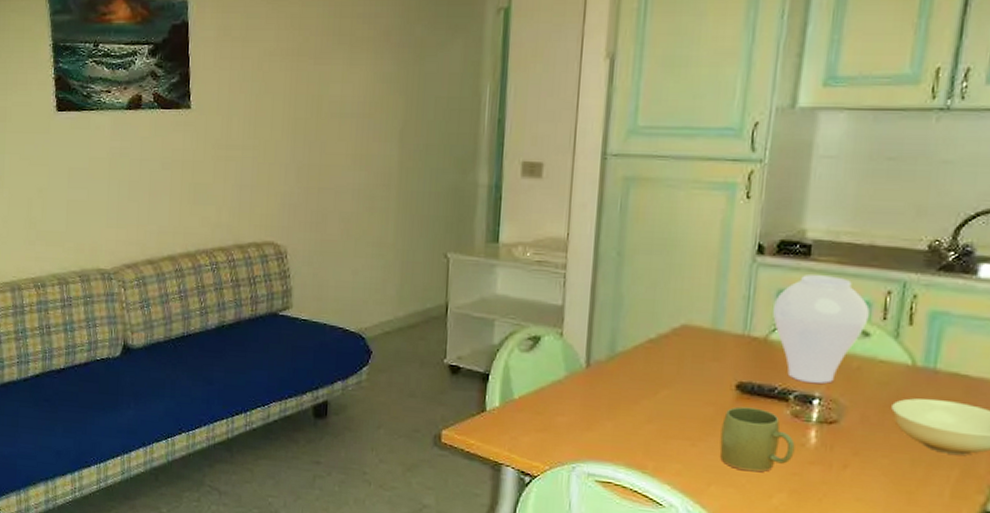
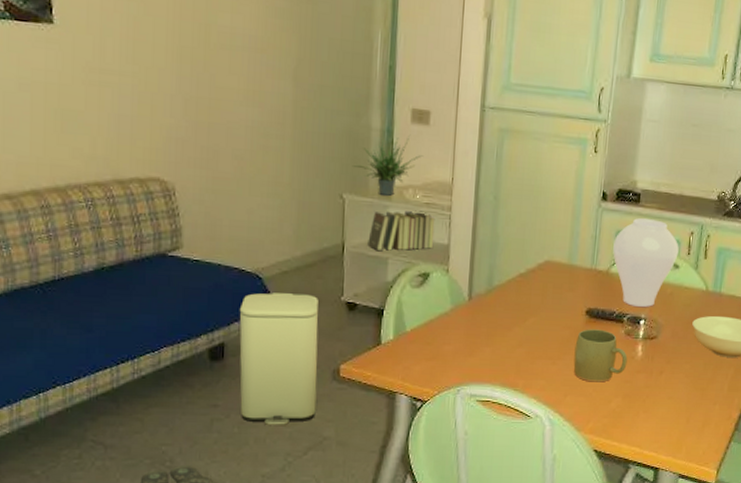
pedal bin: none [341,353,420,489] -> present [239,293,319,426]
potted plant: none [457,190,535,254] -> present [351,135,424,196]
books: none [473,269,548,313] -> present [368,210,435,252]

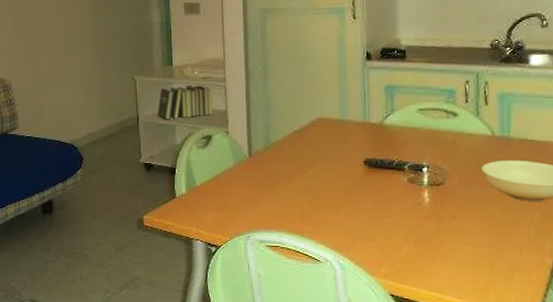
pedal bin: present [239,293,319,426] -> none [61,158,126,267]
potted plant: present [351,135,424,196] -> none [139,25,198,74]
mug: present [573,329,628,382] -> none [357,178,414,228]
vase: present [613,218,679,307] -> none [384,72,455,155]

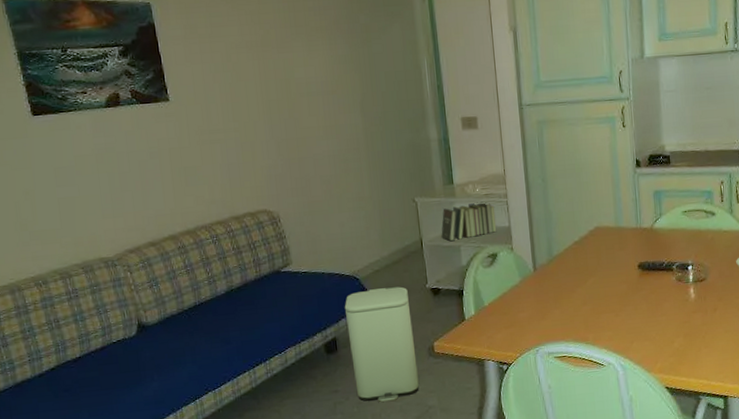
pedal bin: none [61,158,126,267] -> present [344,286,419,403]

